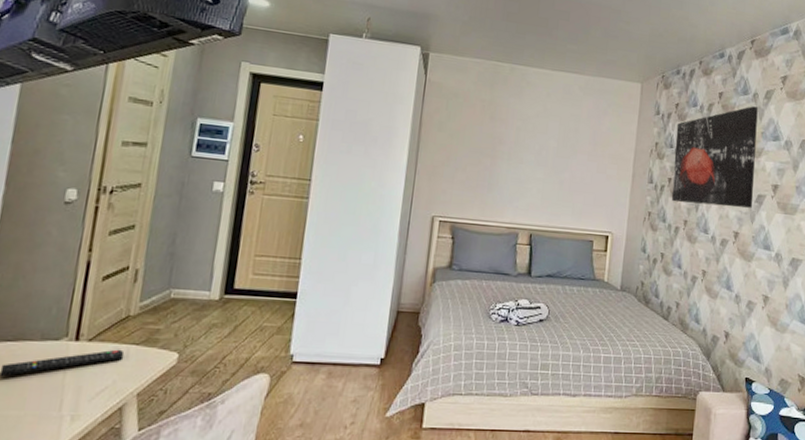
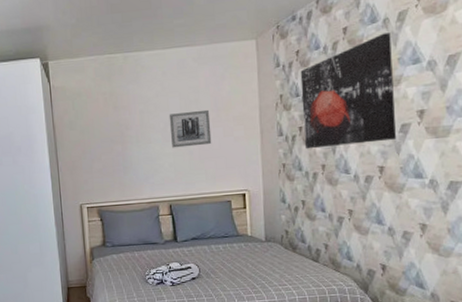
wall art: none [543,137,587,178] -> present [169,109,212,148]

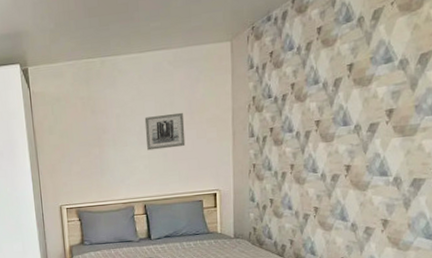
wall art: present [300,32,397,150] -> none [273,31,365,150]

